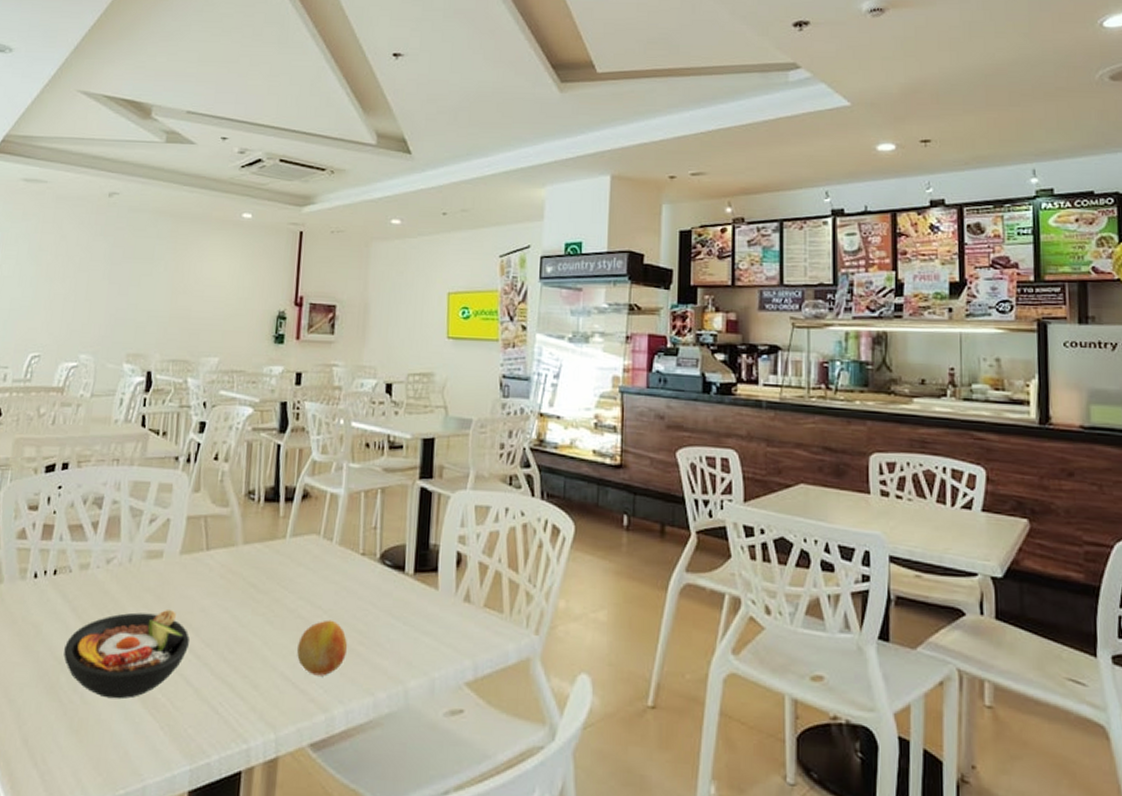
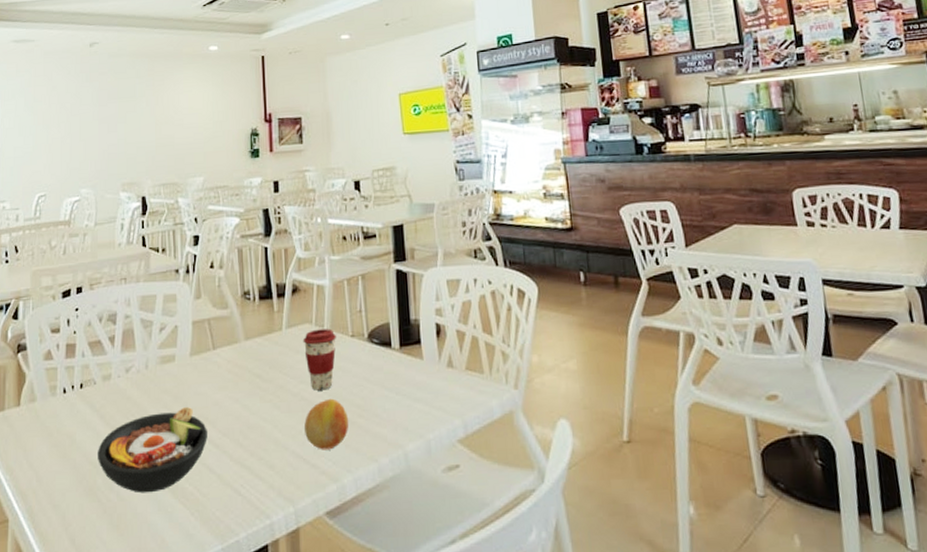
coffee cup: none [307,542,345,610] -> present [303,328,336,391]

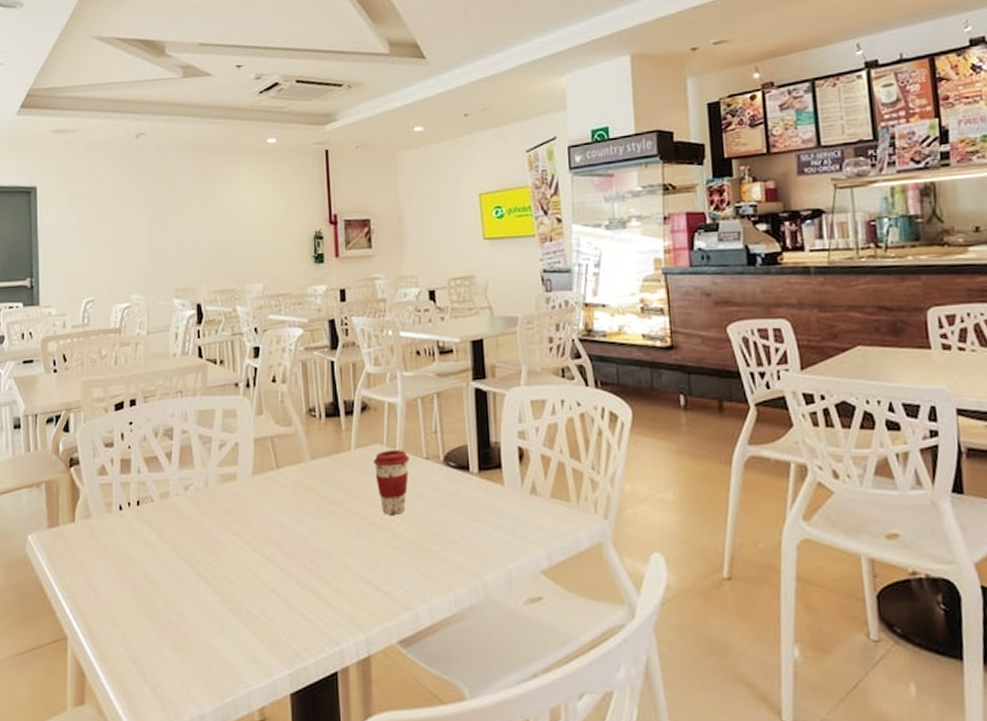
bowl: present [98,407,207,493] -> none [157,528,272,615]
fruit: present [304,398,349,450] -> none [375,523,424,577]

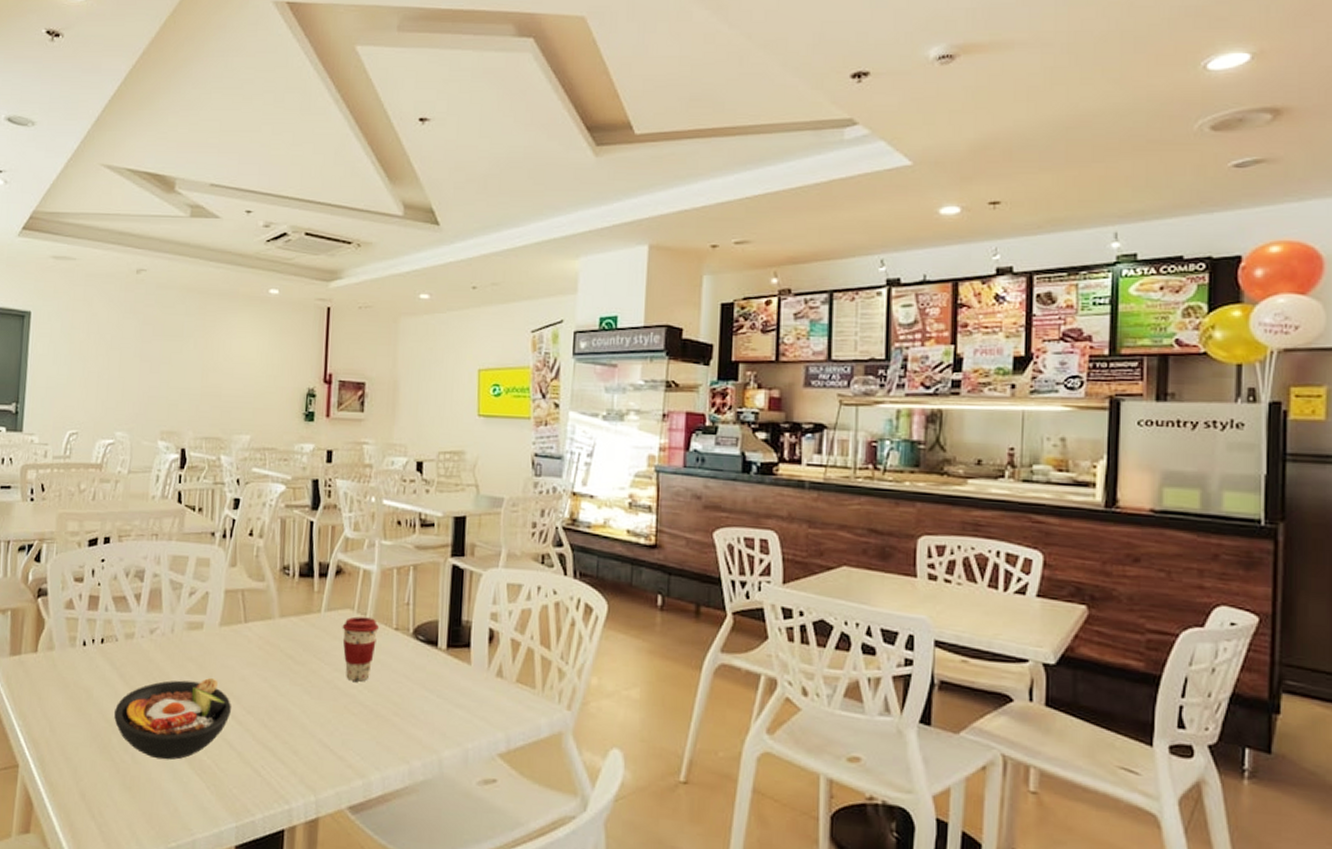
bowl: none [157,528,272,615] -> present [114,678,231,760]

